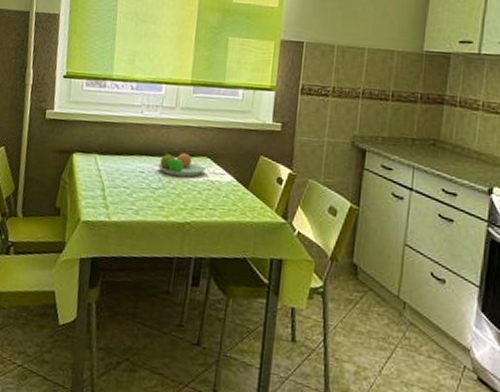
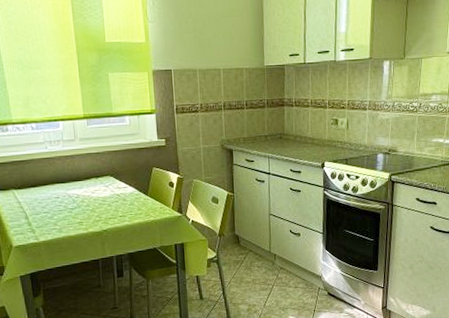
fruit bowl: present [157,151,207,177] -> none [69,176,111,196]

